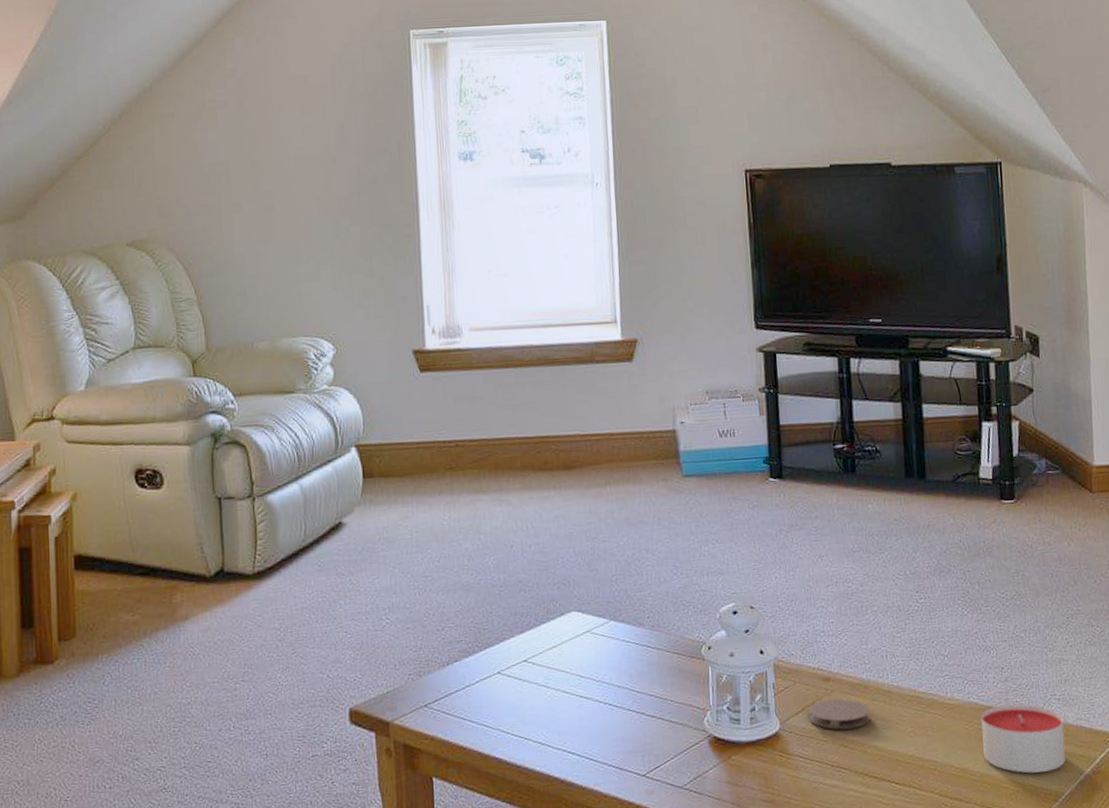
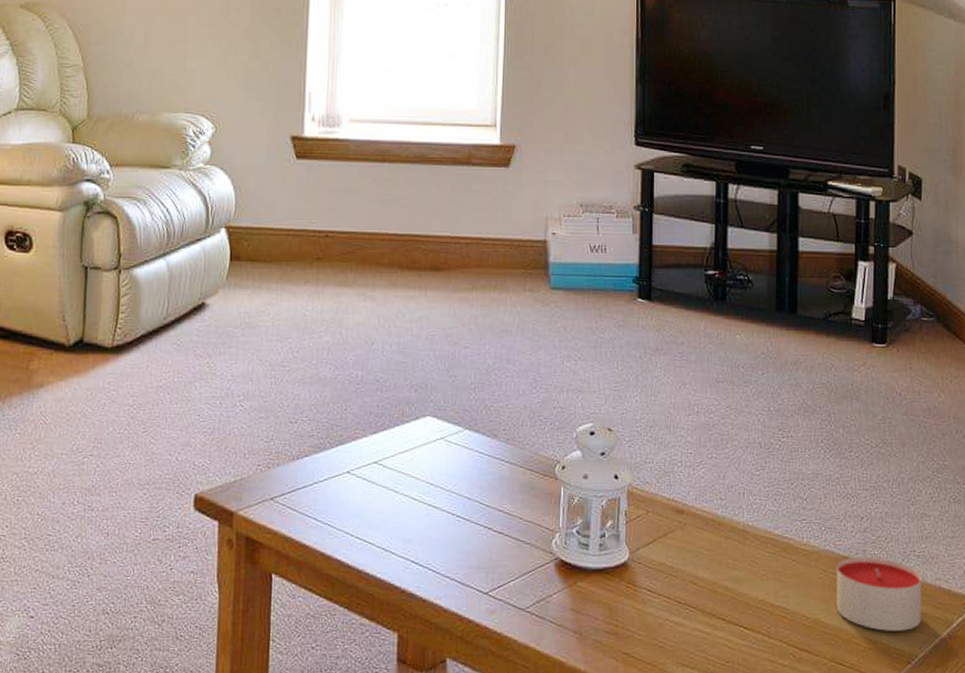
coaster: present [808,698,870,730] -> none [659,532,722,566]

